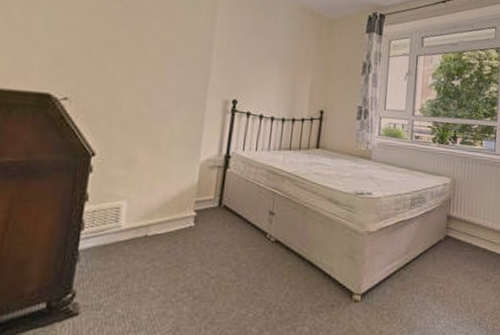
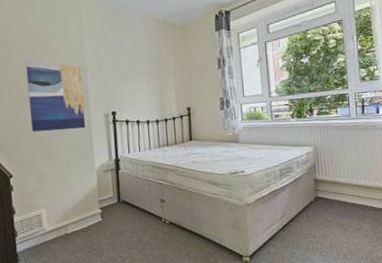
wall art: none [133,23,208,113] -> present [25,60,87,132]

